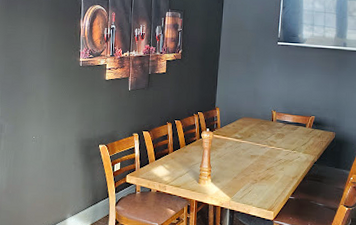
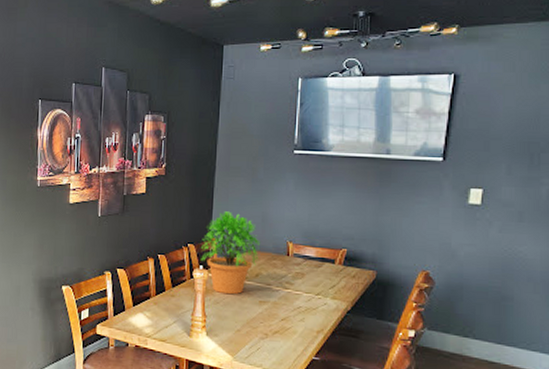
potted plant: none [208,87,253,151] -> present [201,211,261,295]

